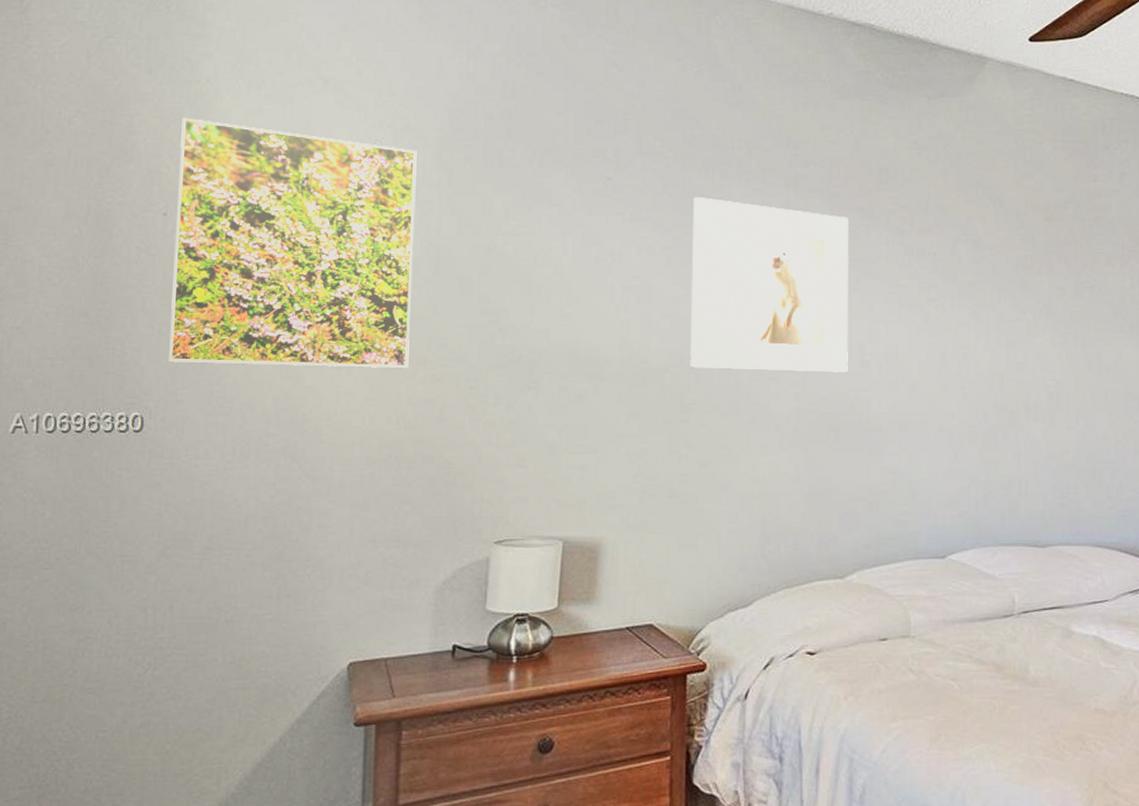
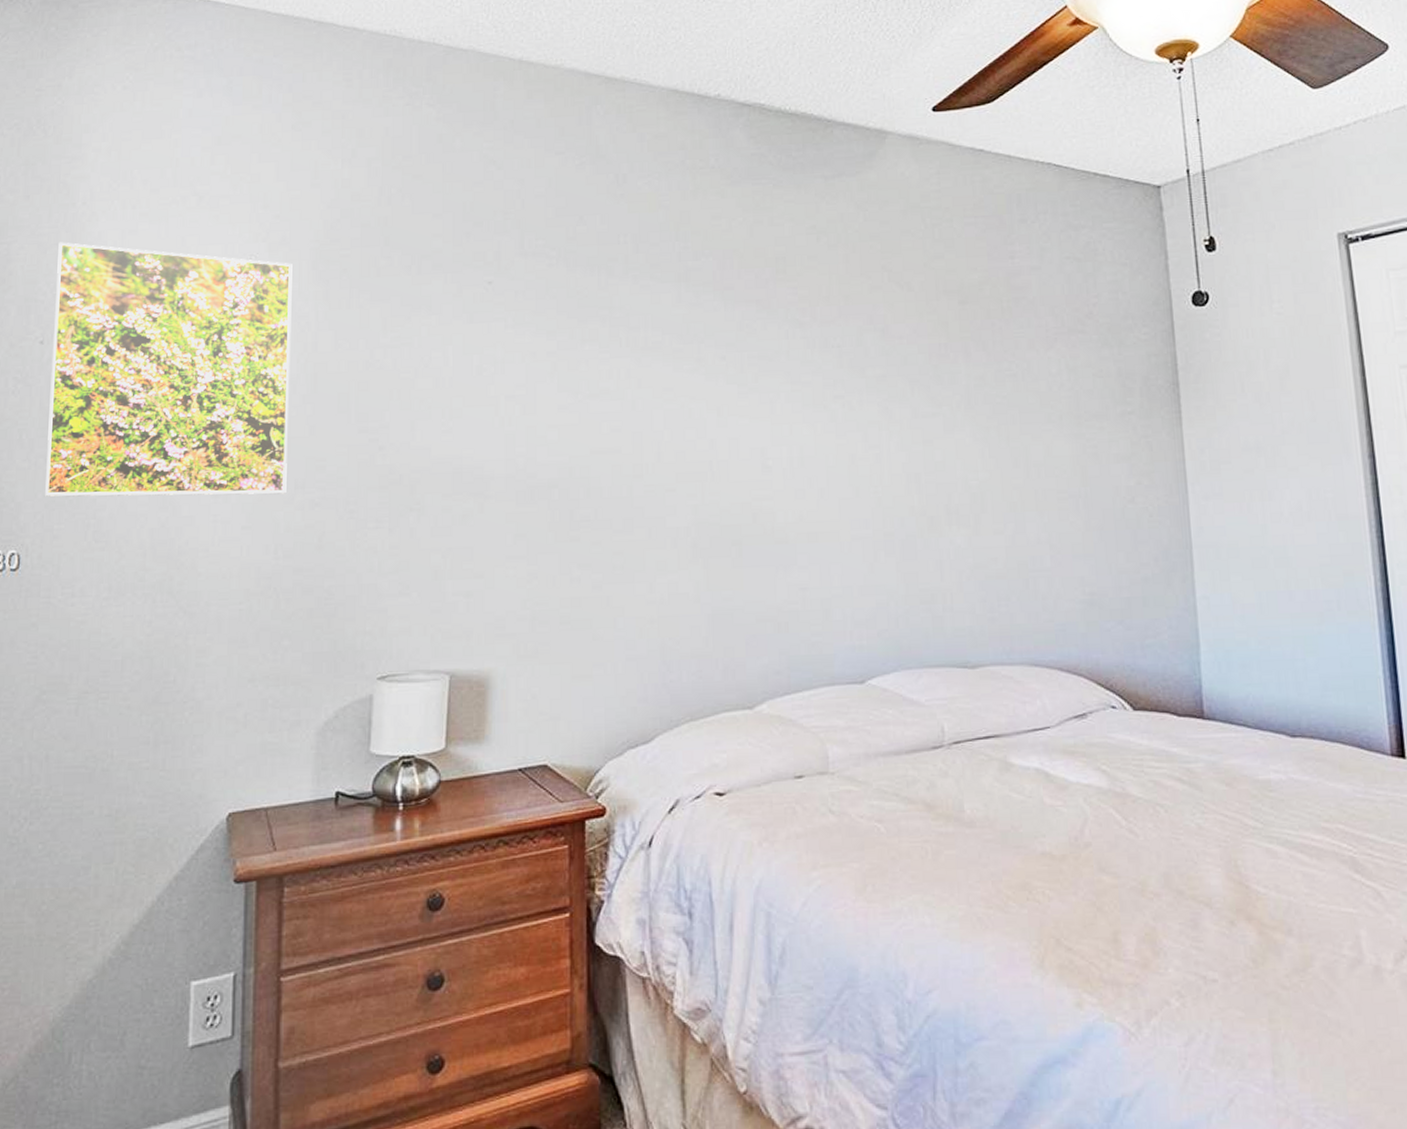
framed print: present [690,197,848,373] -> none [578,297,750,482]

